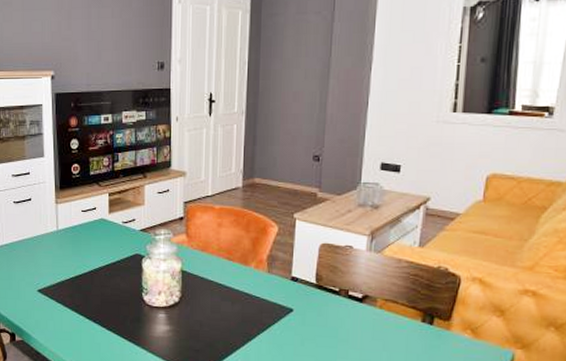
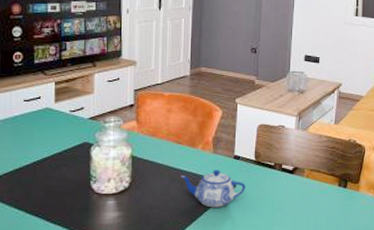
teapot: none [232,291,305,332] -> present [180,170,246,208]

